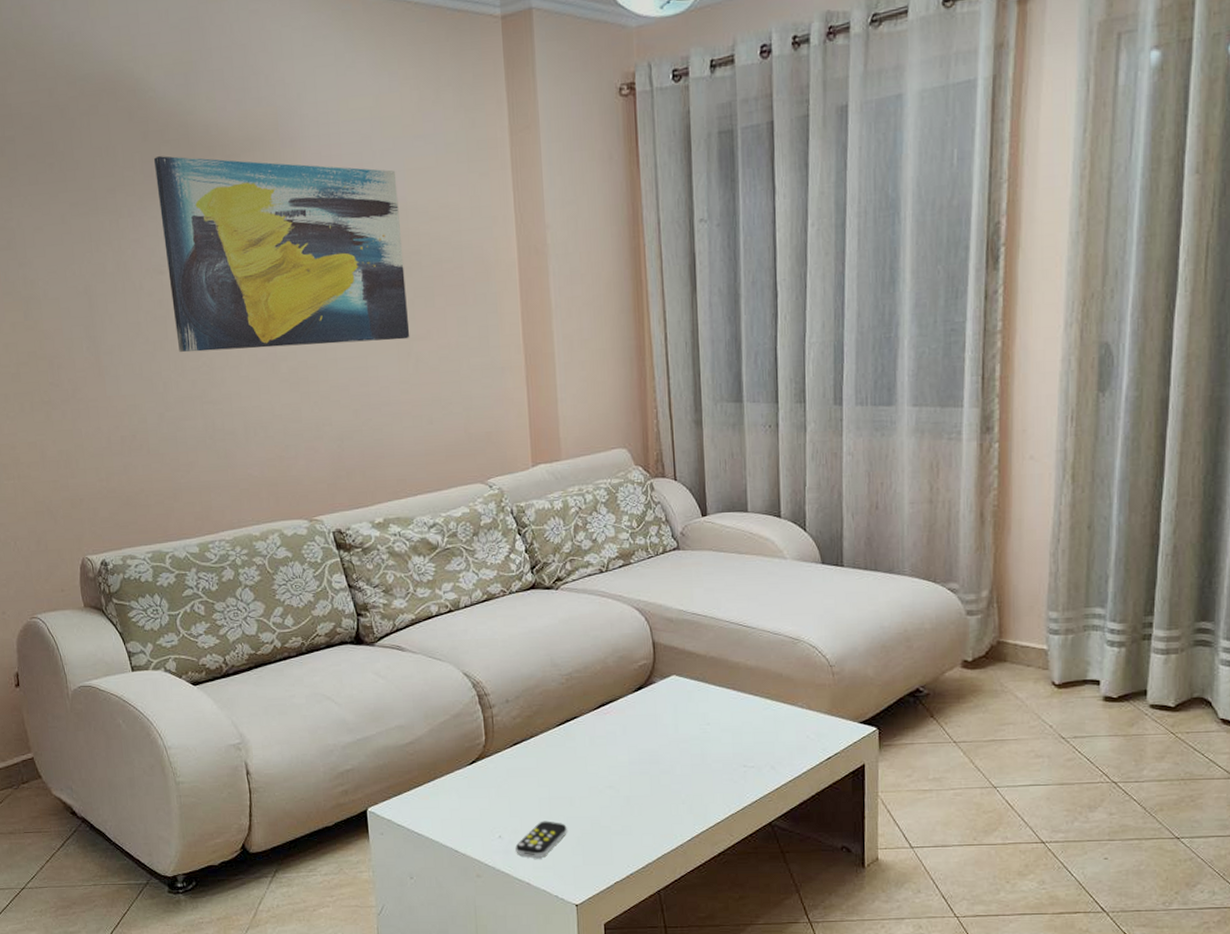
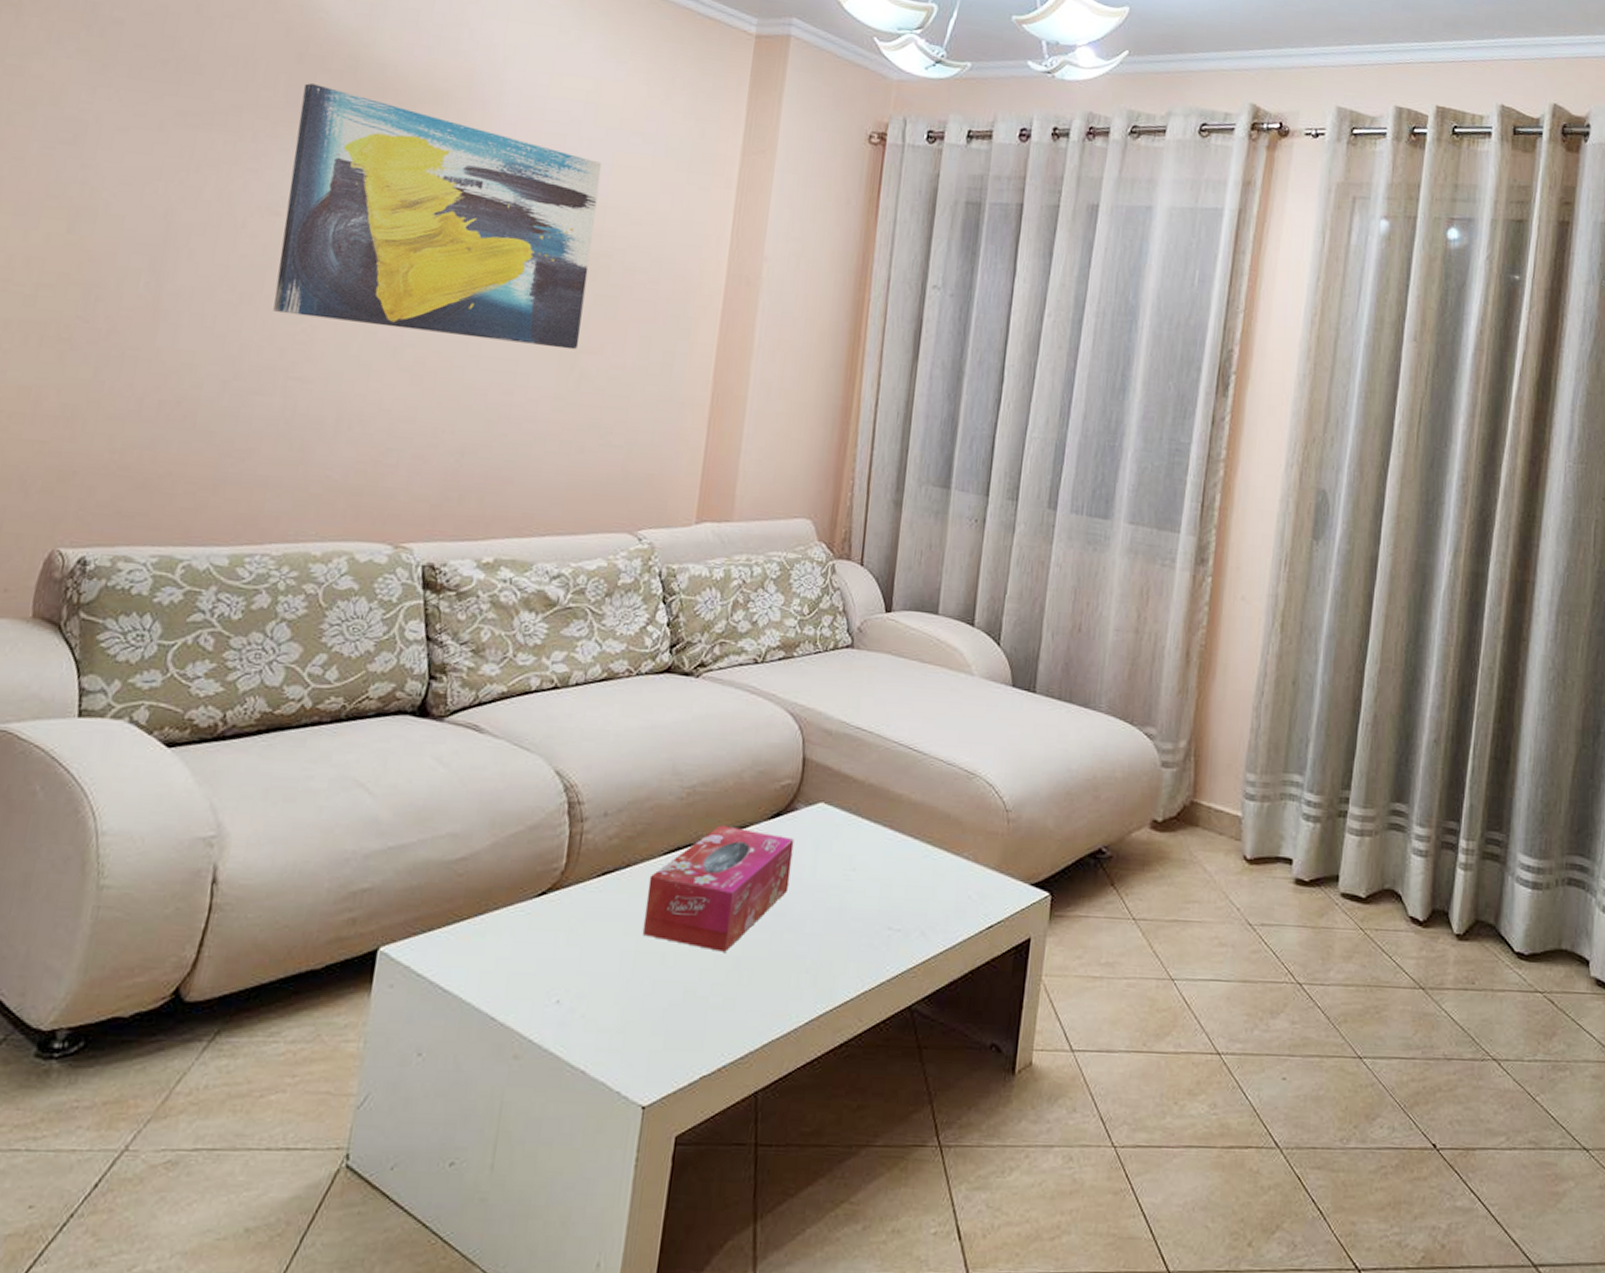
remote control: present [515,821,567,859] -> none [575,983,651,1037]
tissue box: none [549,700,658,793] -> present [642,825,795,952]

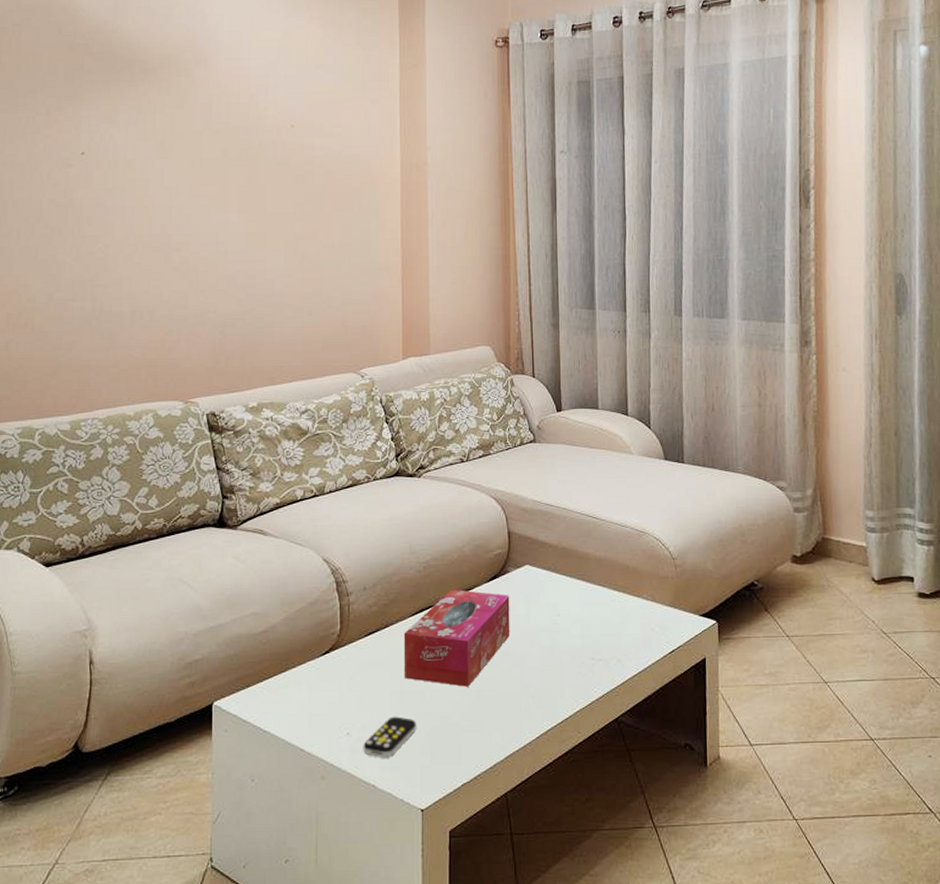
wall art: present [273,83,603,350] -> none [76,65,298,239]
remote control: none [575,983,651,1037] -> present [363,716,416,758]

